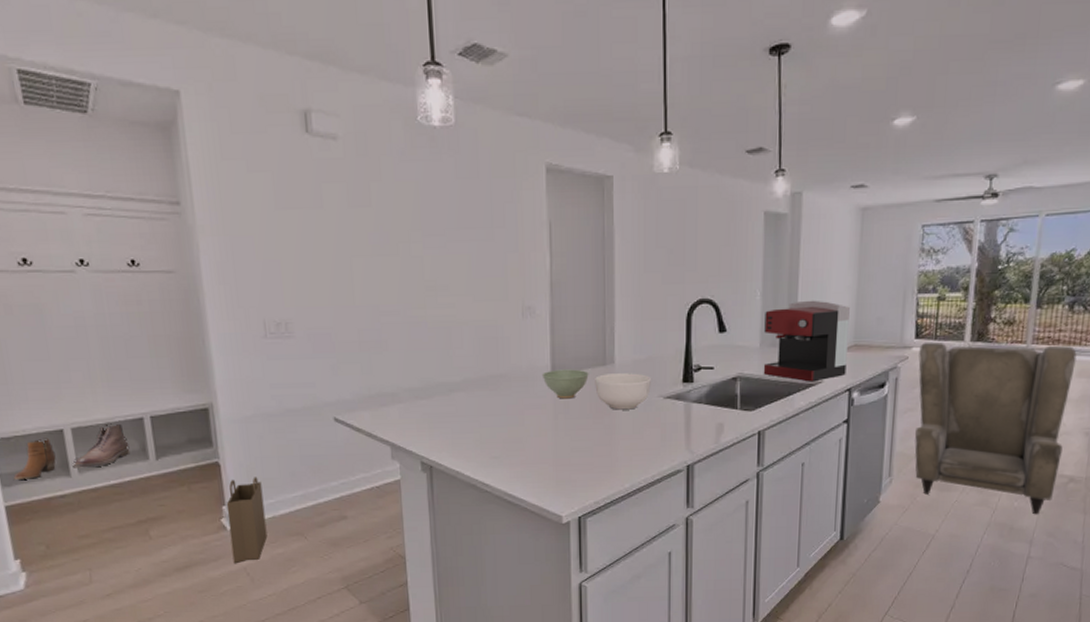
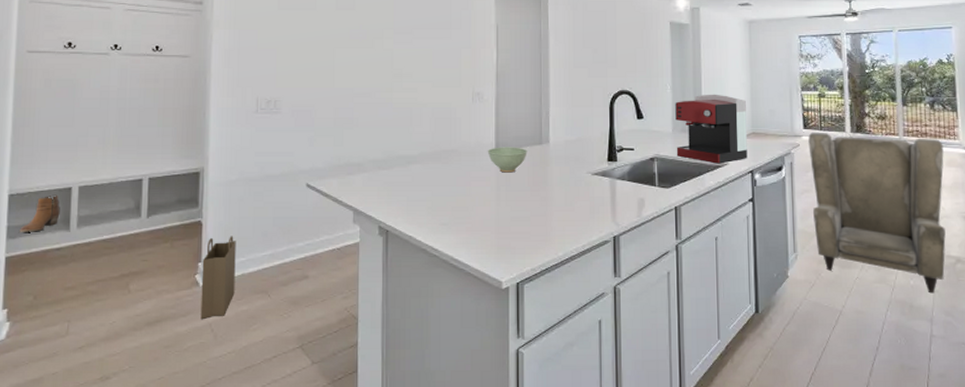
boot: present [73,423,131,468] -> none [73,183,126,223]
bowl: present [595,373,652,410] -> none [532,152,582,184]

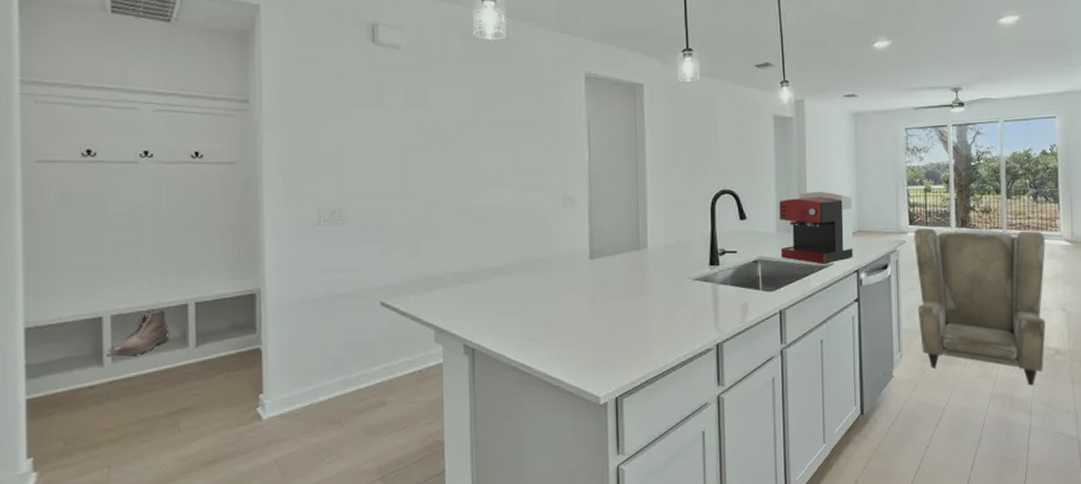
boot: present [19,194,60,232] -> none [41,326,90,370]
boot: none [73,183,126,223] -> present [107,310,170,357]
shopping bag: present [200,236,236,320] -> none [264,363,304,456]
bowl: present [487,147,527,173] -> none [580,253,624,282]

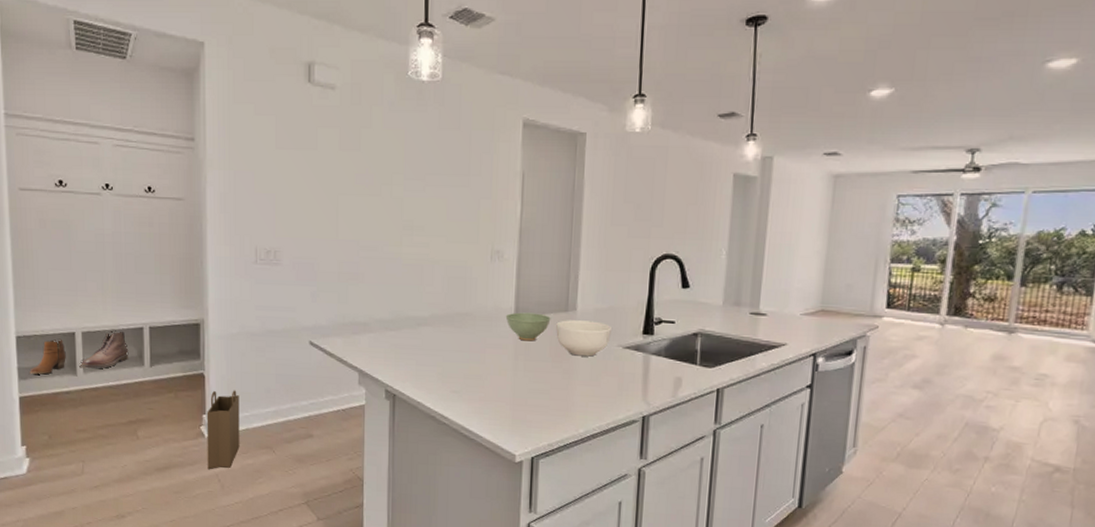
boot: none [41,326,90,370] -> present [30,339,66,375]
shopping bag: none [264,363,304,456] -> present [206,390,240,470]
bowl: none [580,253,624,282] -> present [505,312,551,341]
bowl: none [630,257,682,292] -> present [556,320,613,357]
coffee maker: present [779,191,853,264] -> none [725,262,818,344]
armchair: present [914,227,1046,386] -> none [882,312,1066,503]

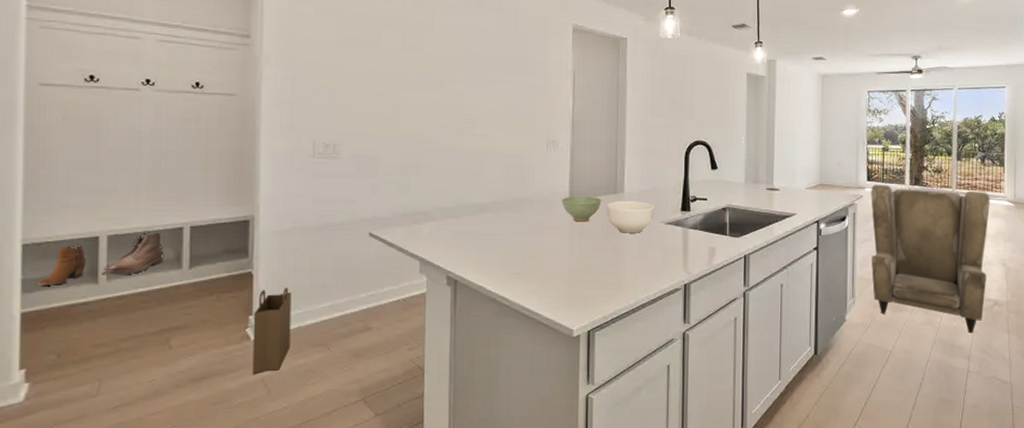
armchair: none [882,312,1066,503] -> present [871,184,990,334]

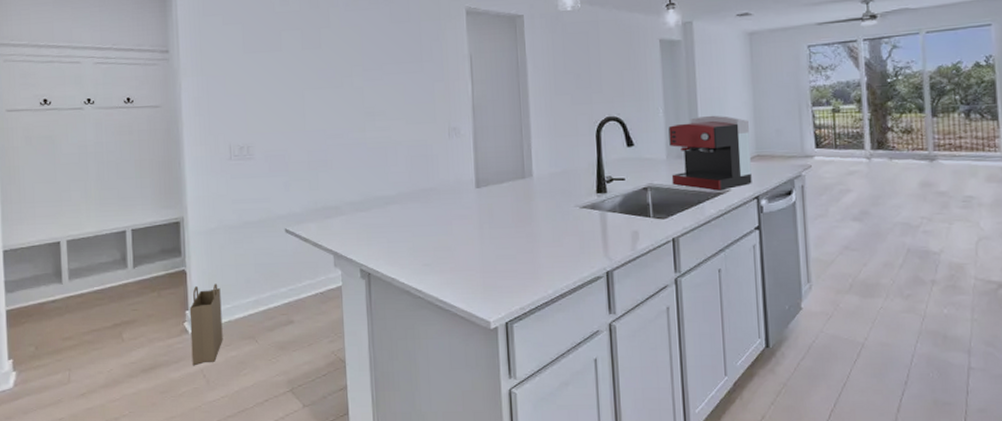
boot: present [37,244,86,286] -> none [16,249,52,286]
boot: present [102,232,164,275] -> none [65,235,113,276]
bowl: present [561,196,602,222] -> none [467,182,510,210]
bowl: present [607,201,656,233] -> none [515,185,568,220]
coffee maker: none [747,146,815,214] -> present [668,115,752,191]
armchair: present [871,184,990,334] -> none [821,150,986,323]

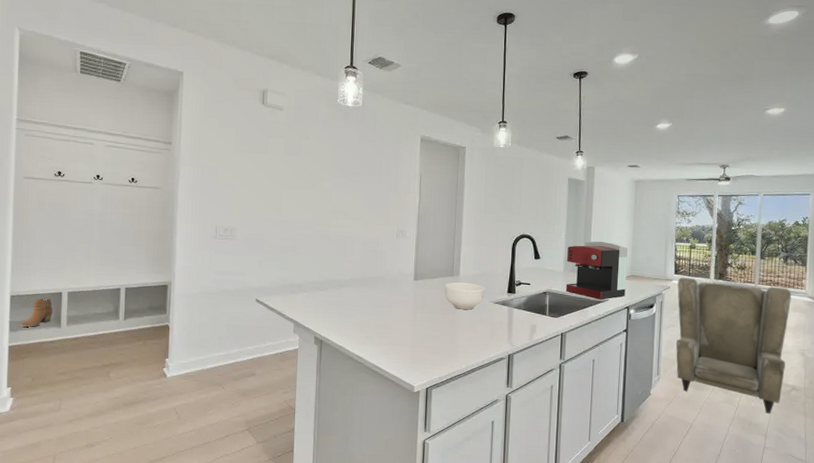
boot: none [16,249,52,286] -> present [20,297,53,327]
shopping bag: present [189,283,223,366] -> none [167,338,197,404]
bowl: none [515,185,568,220] -> present [444,282,486,310]
armchair: none [821,150,986,323] -> present [675,277,792,414]

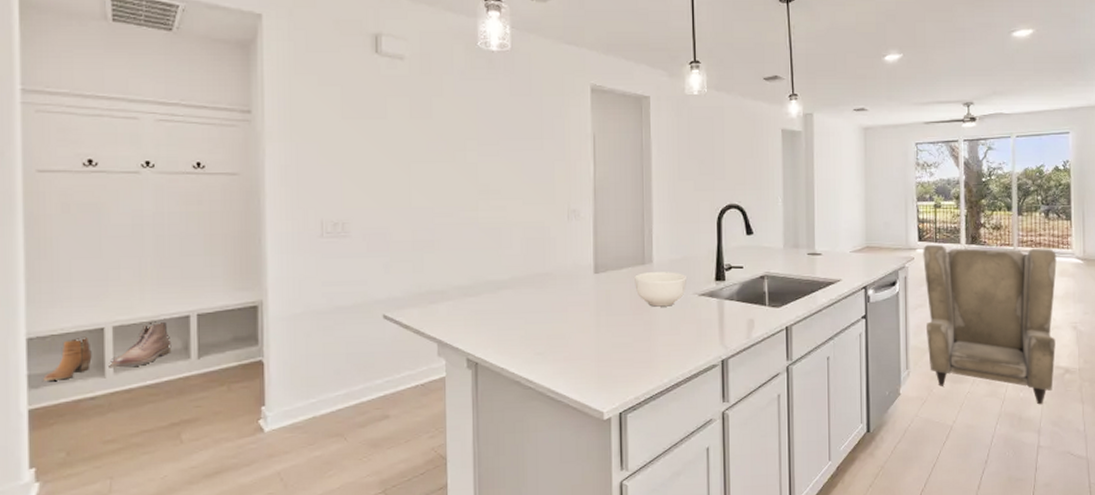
boot: none [64,291,107,322] -> present [109,321,172,368]
coffee maker: present [565,241,628,300] -> none [786,206,861,280]

